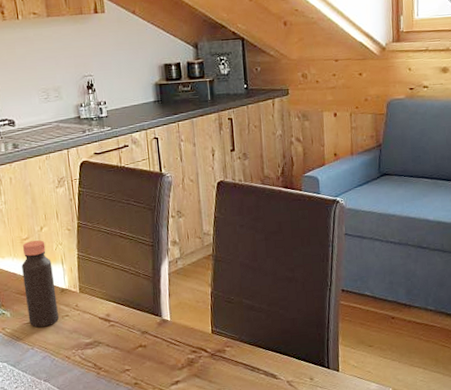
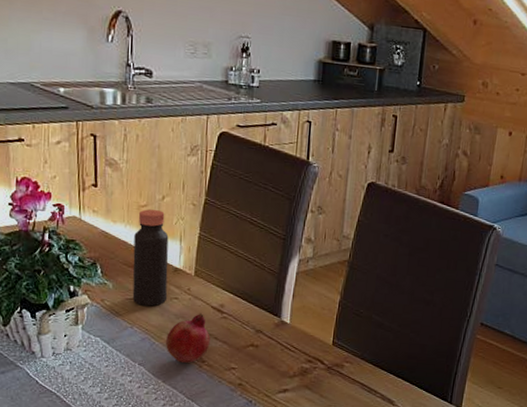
fruit: none [64,325,103,373] -> present [166,313,210,363]

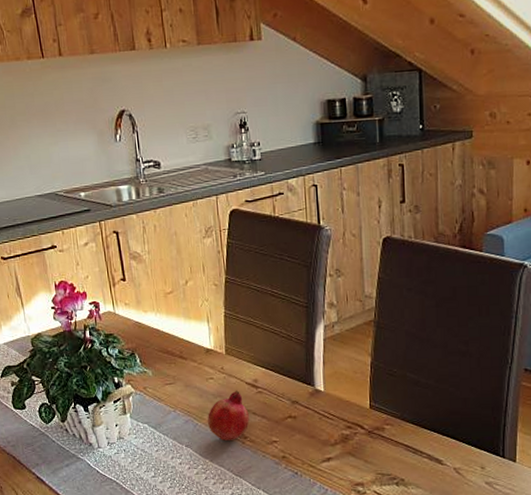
bottle: present [132,209,169,306] -> none [165,295,203,389]

